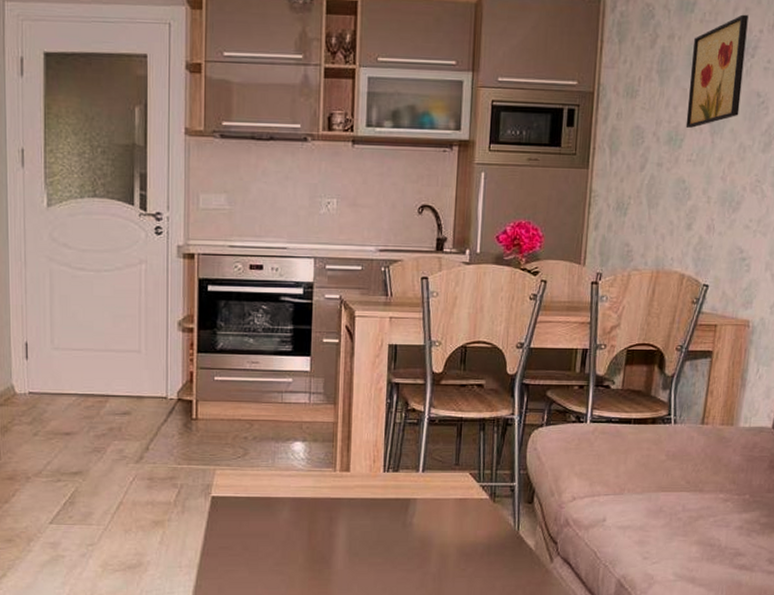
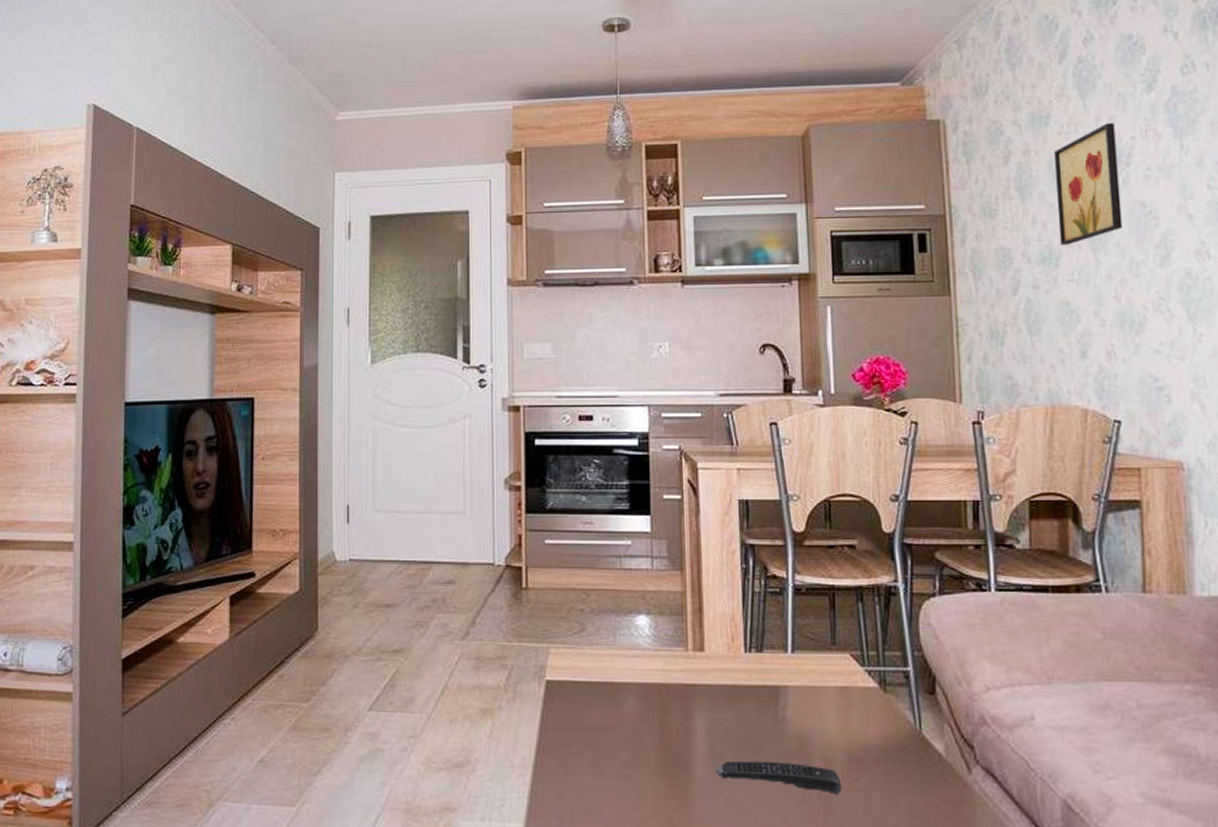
remote control: none [352,557,452,580] -> present [715,760,841,794]

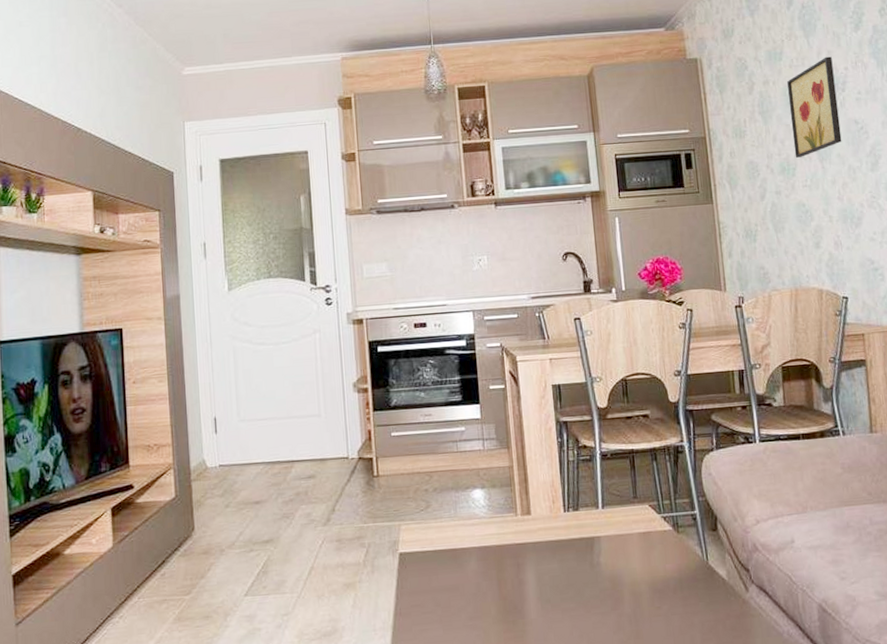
remote control: present [715,760,841,794] -> none [545,599,648,621]

